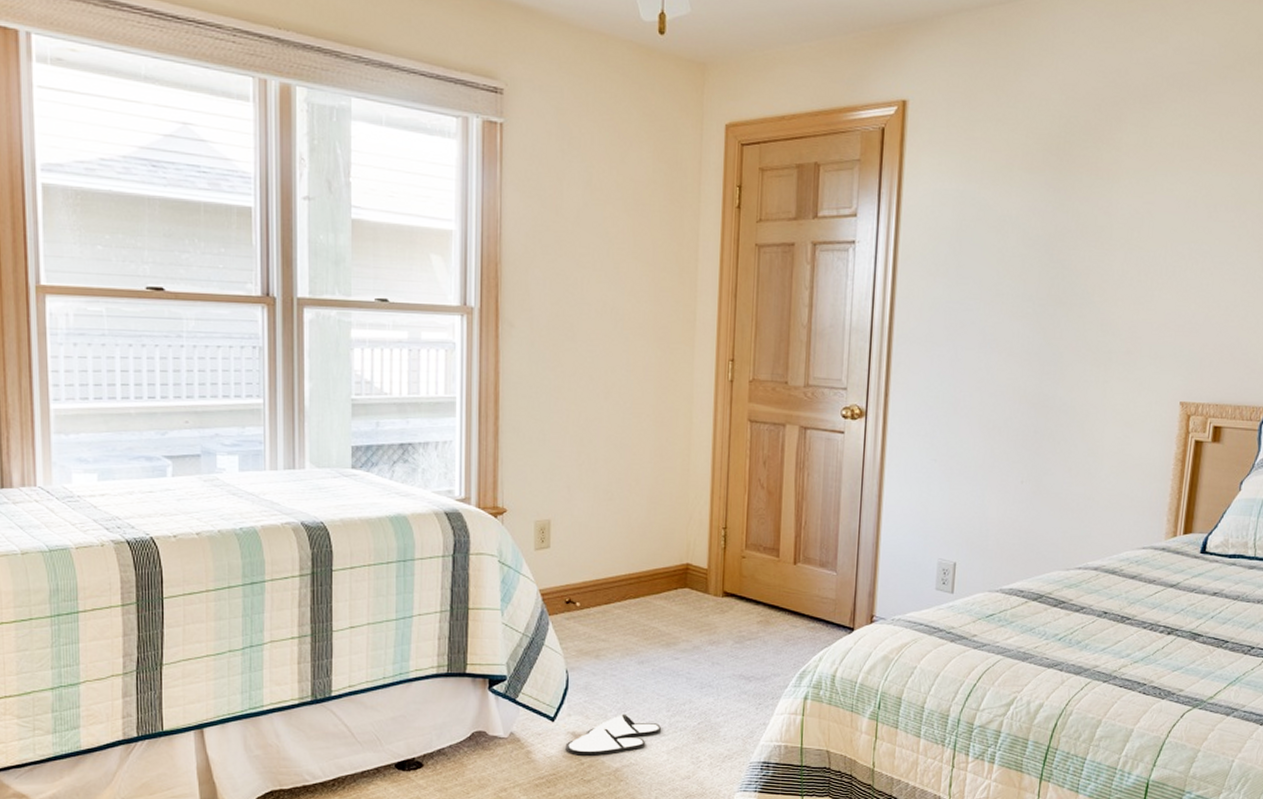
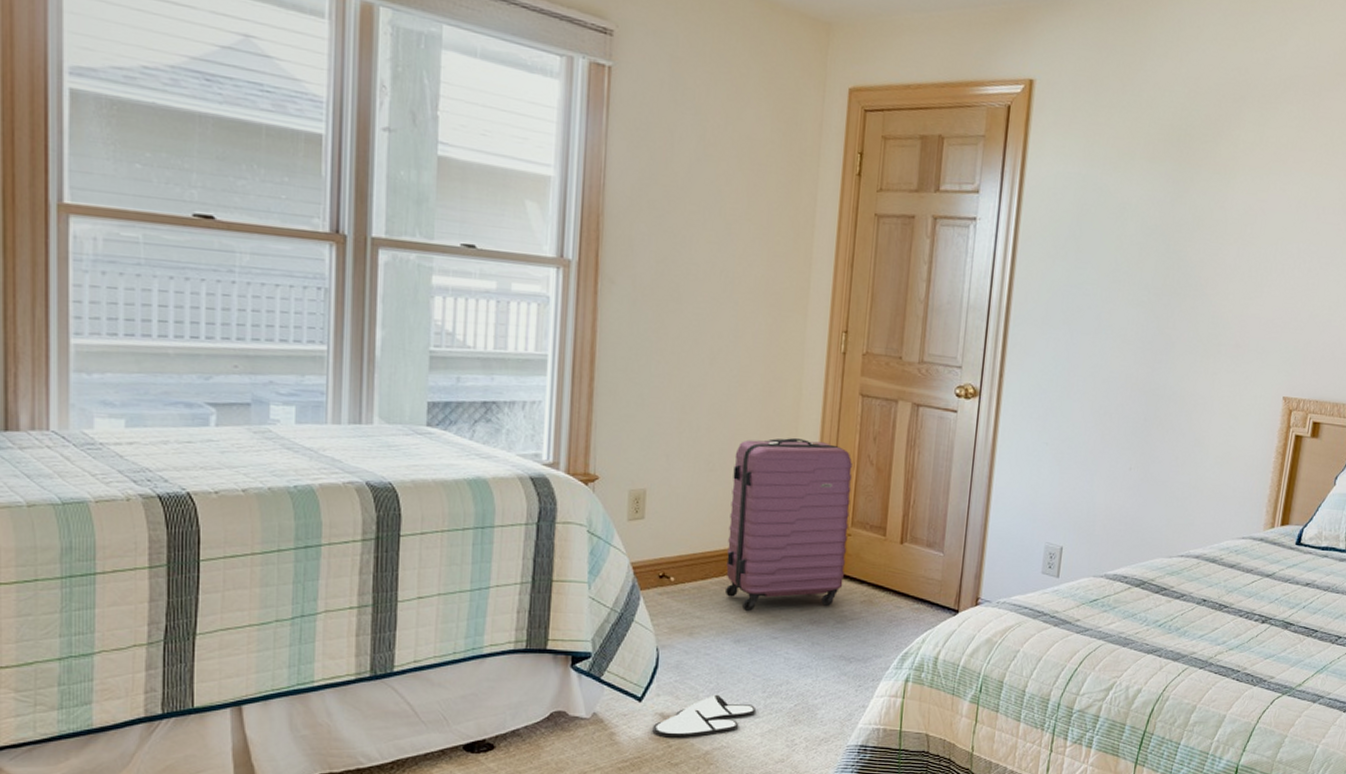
suitcase: none [627,466,745,634] -> present [724,438,853,612]

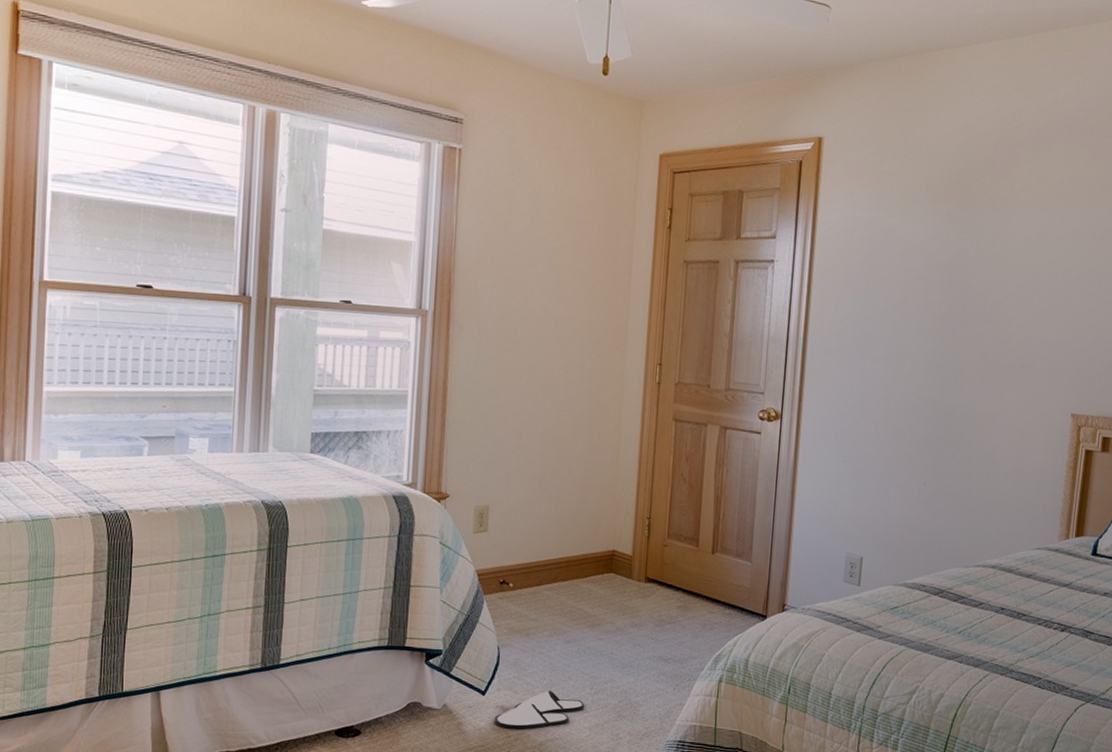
suitcase: present [724,438,853,612] -> none [556,459,668,616]

